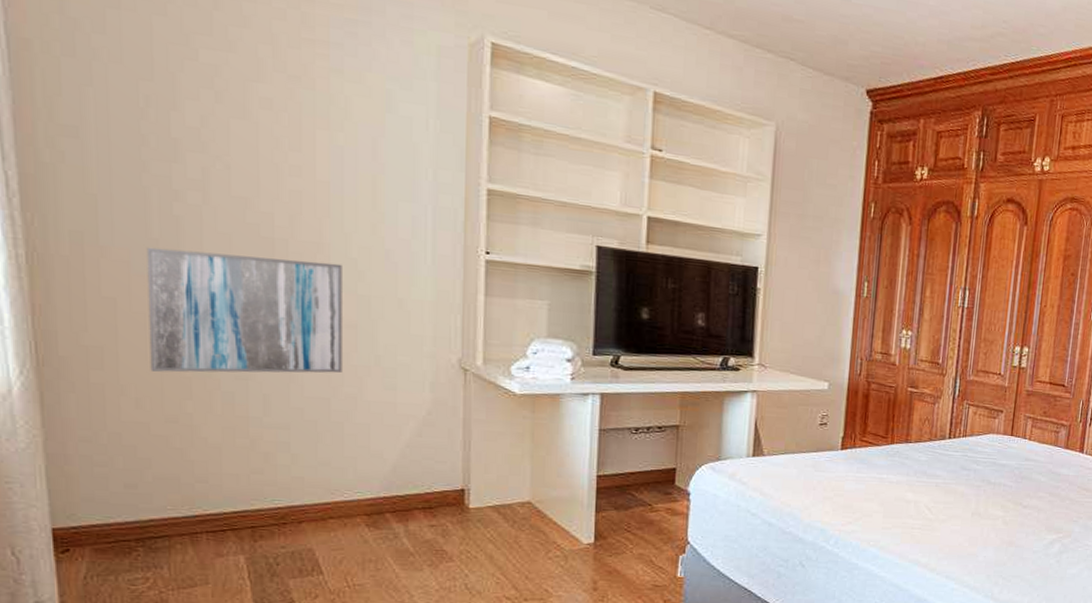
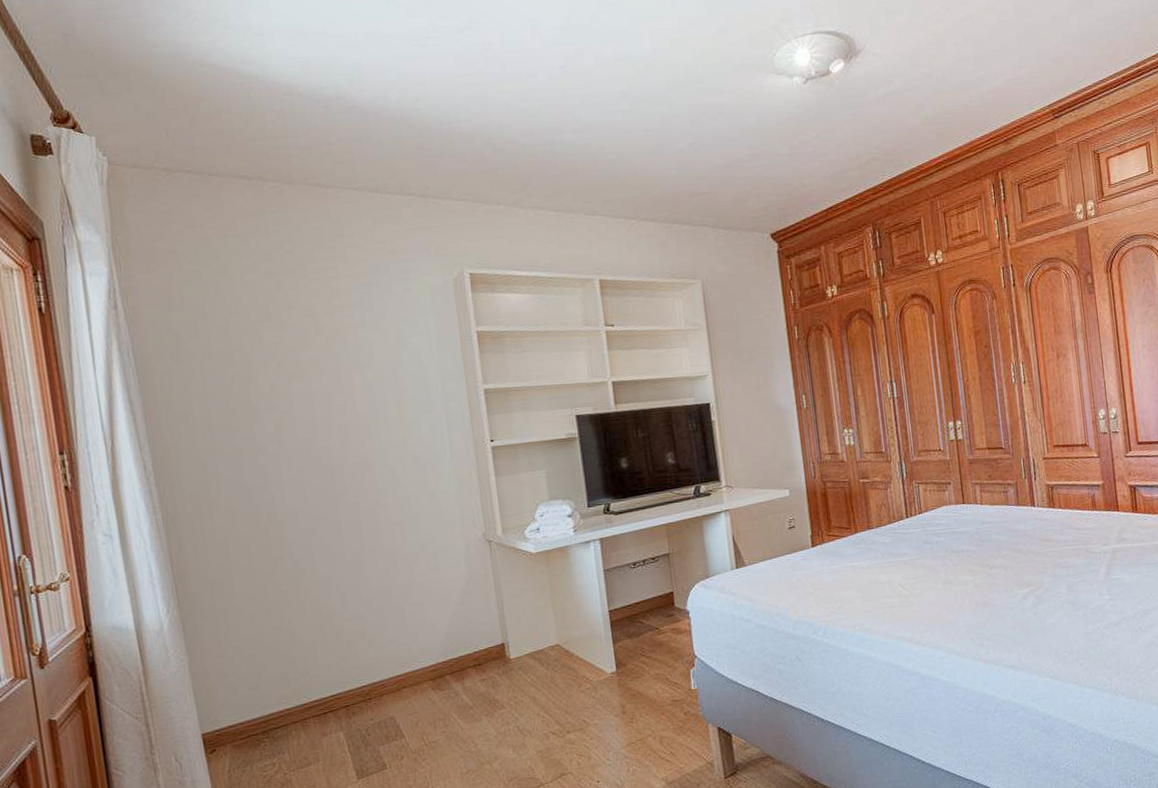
wall art: present [146,247,342,373] -> none [244,475,397,591]

